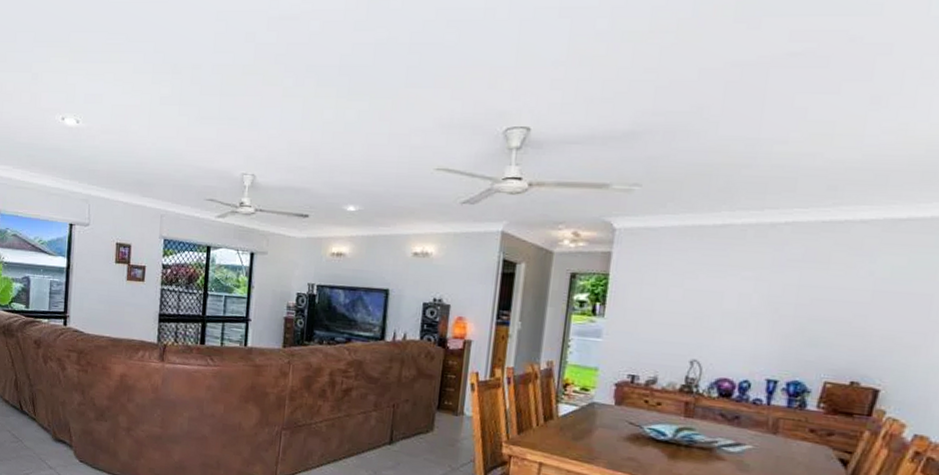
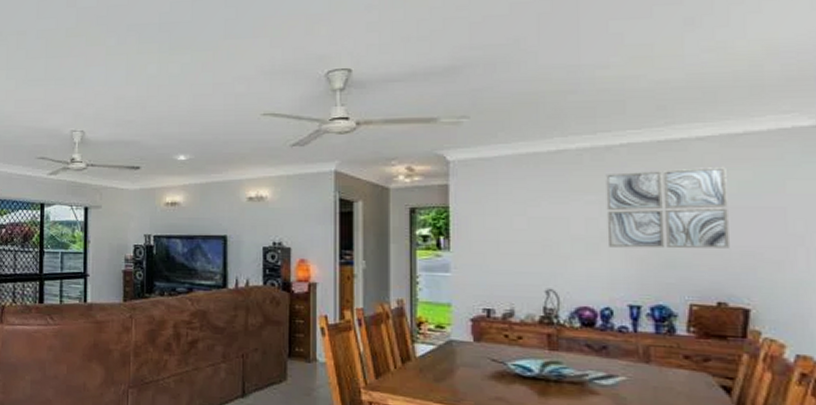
wall art: none [756,250,884,331] -> present [605,167,729,249]

